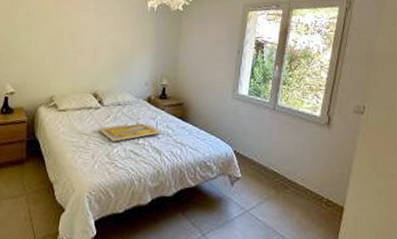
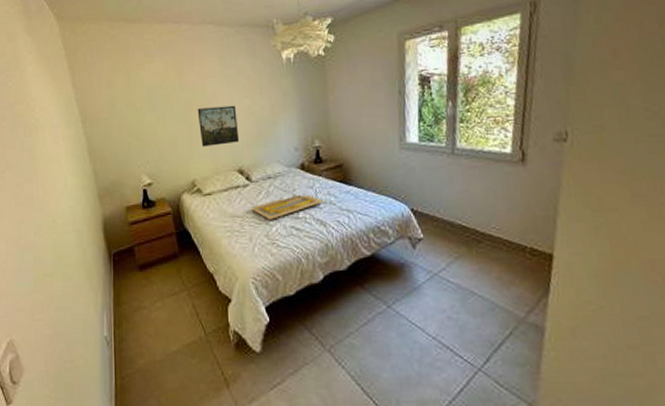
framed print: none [65,35,102,70] -> present [197,105,240,147]

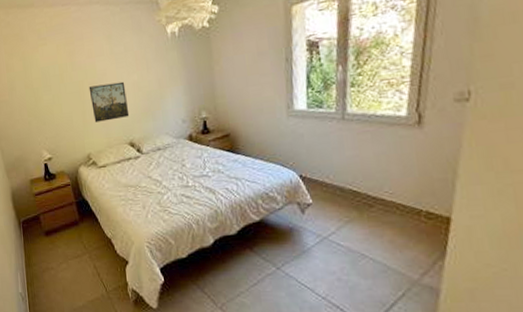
serving tray: present [251,194,324,220] -> none [143,164,212,189]

